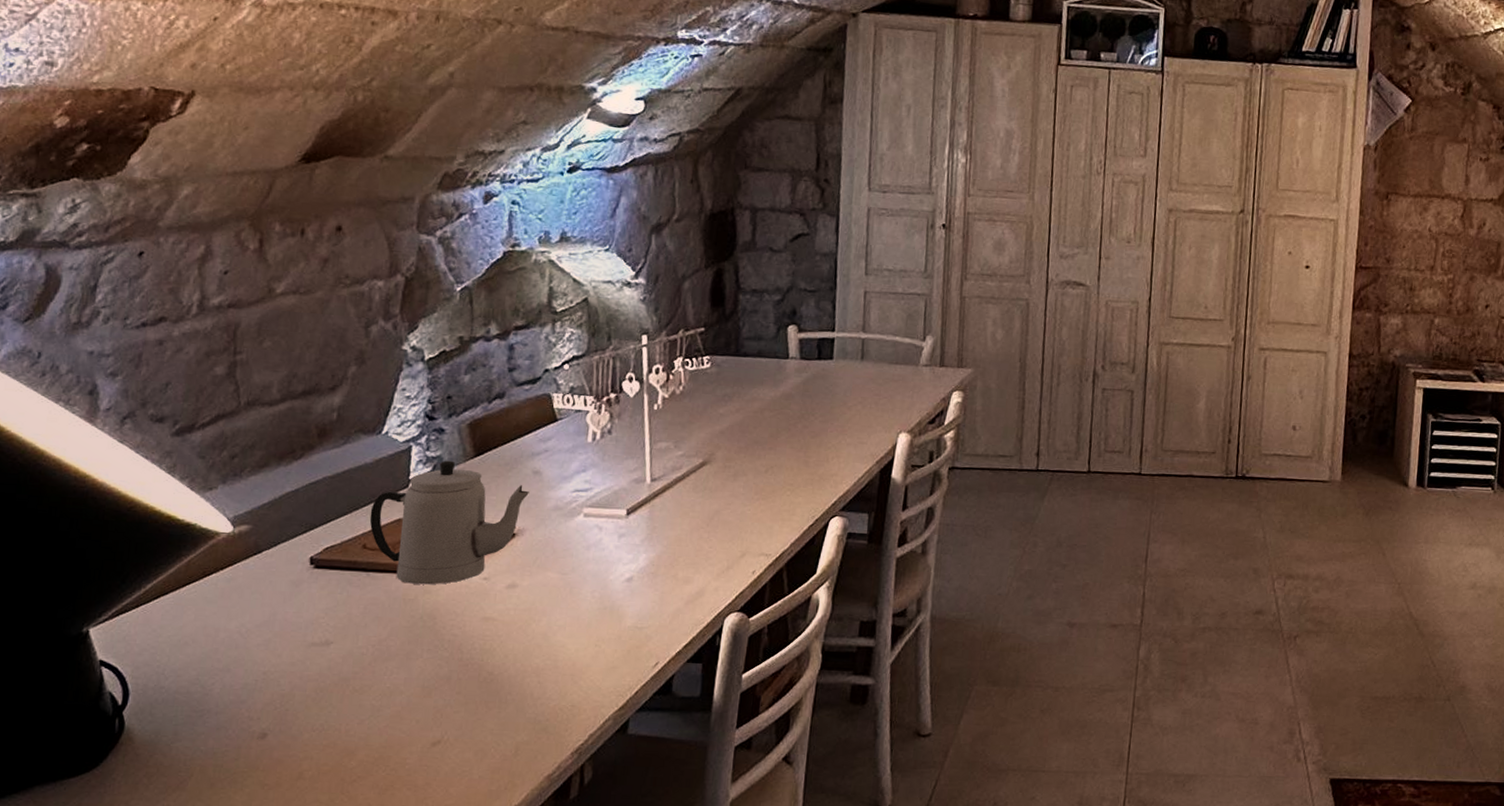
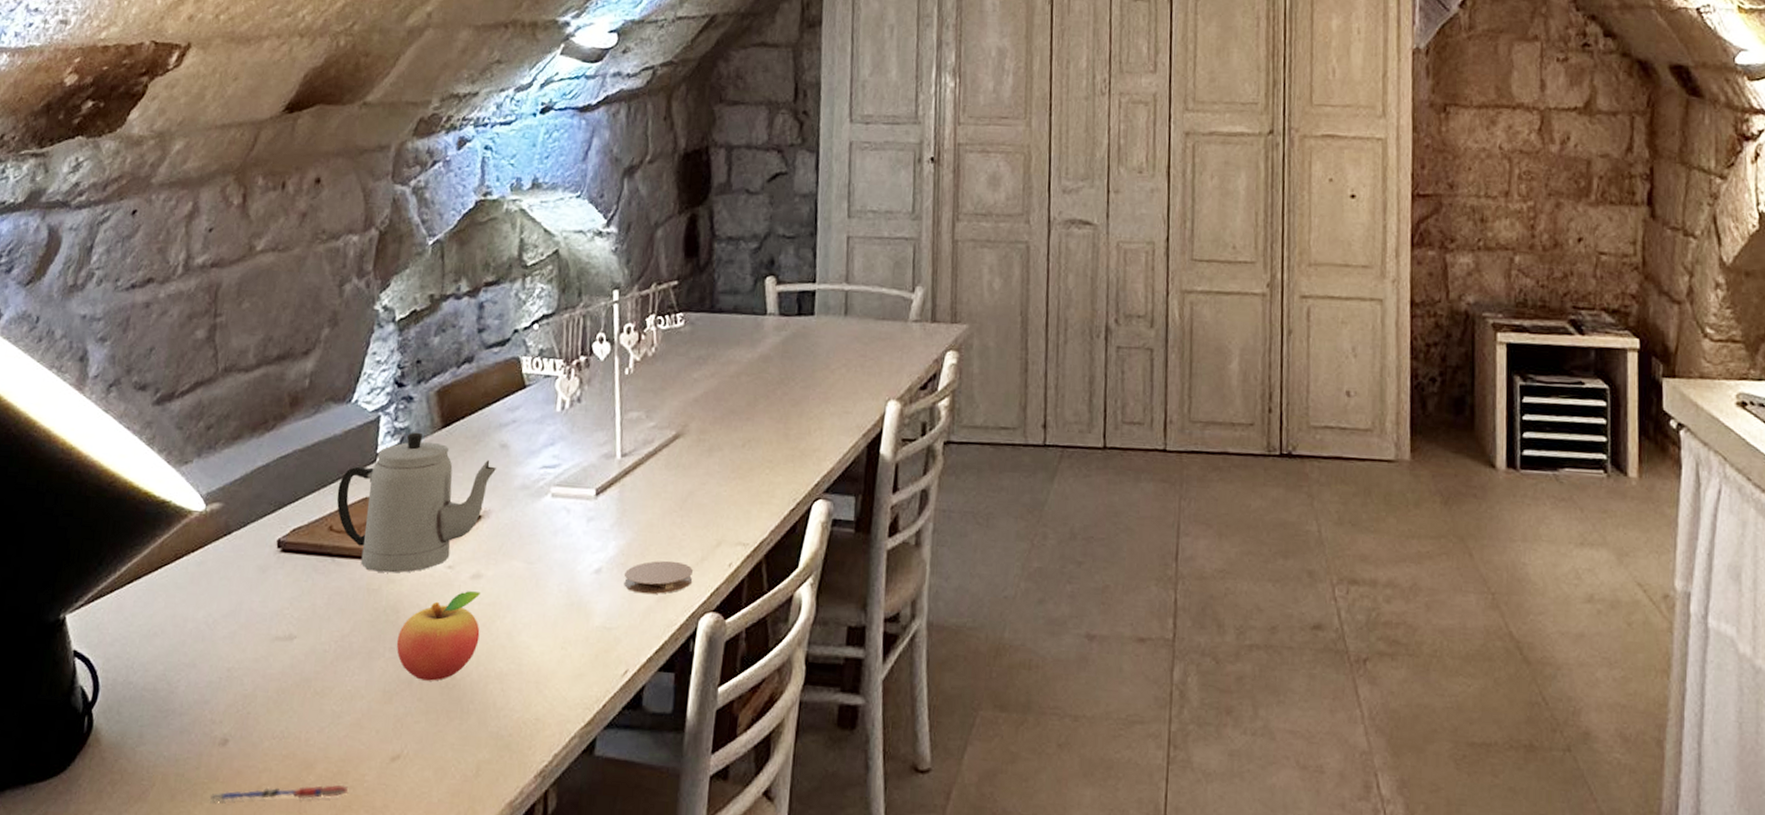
pen: none [250,768,390,787] -> present [209,785,348,802]
fruit: none [434,599,517,677] -> present [396,591,481,681]
coaster: none [654,569,719,599] -> present [624,560,693,595]

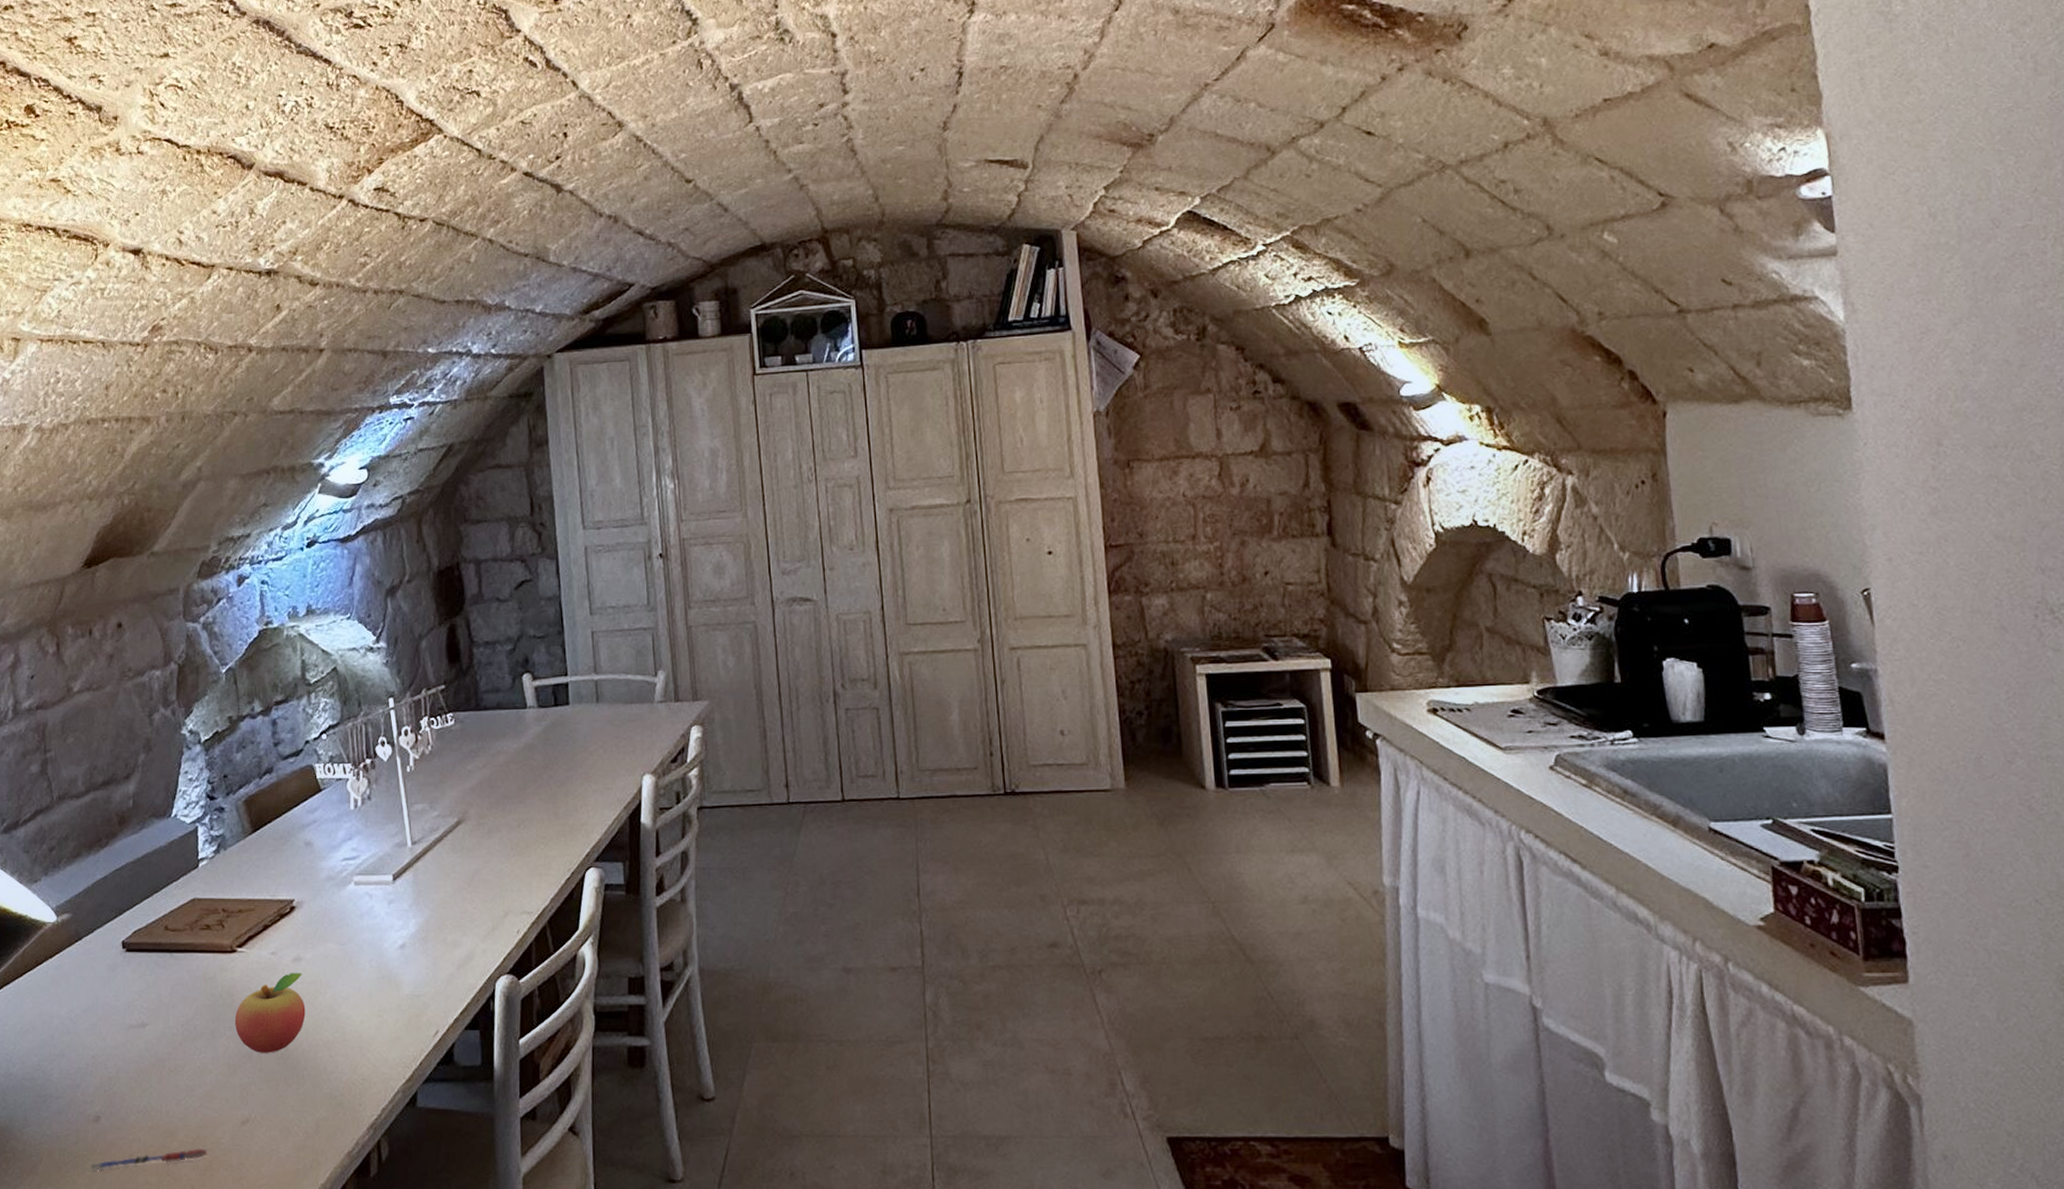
teapot: present [336,432,496,573] -> none [168,838,303,962]
coaster: present [624,560,693,595] -> none [426,932,487,963]

